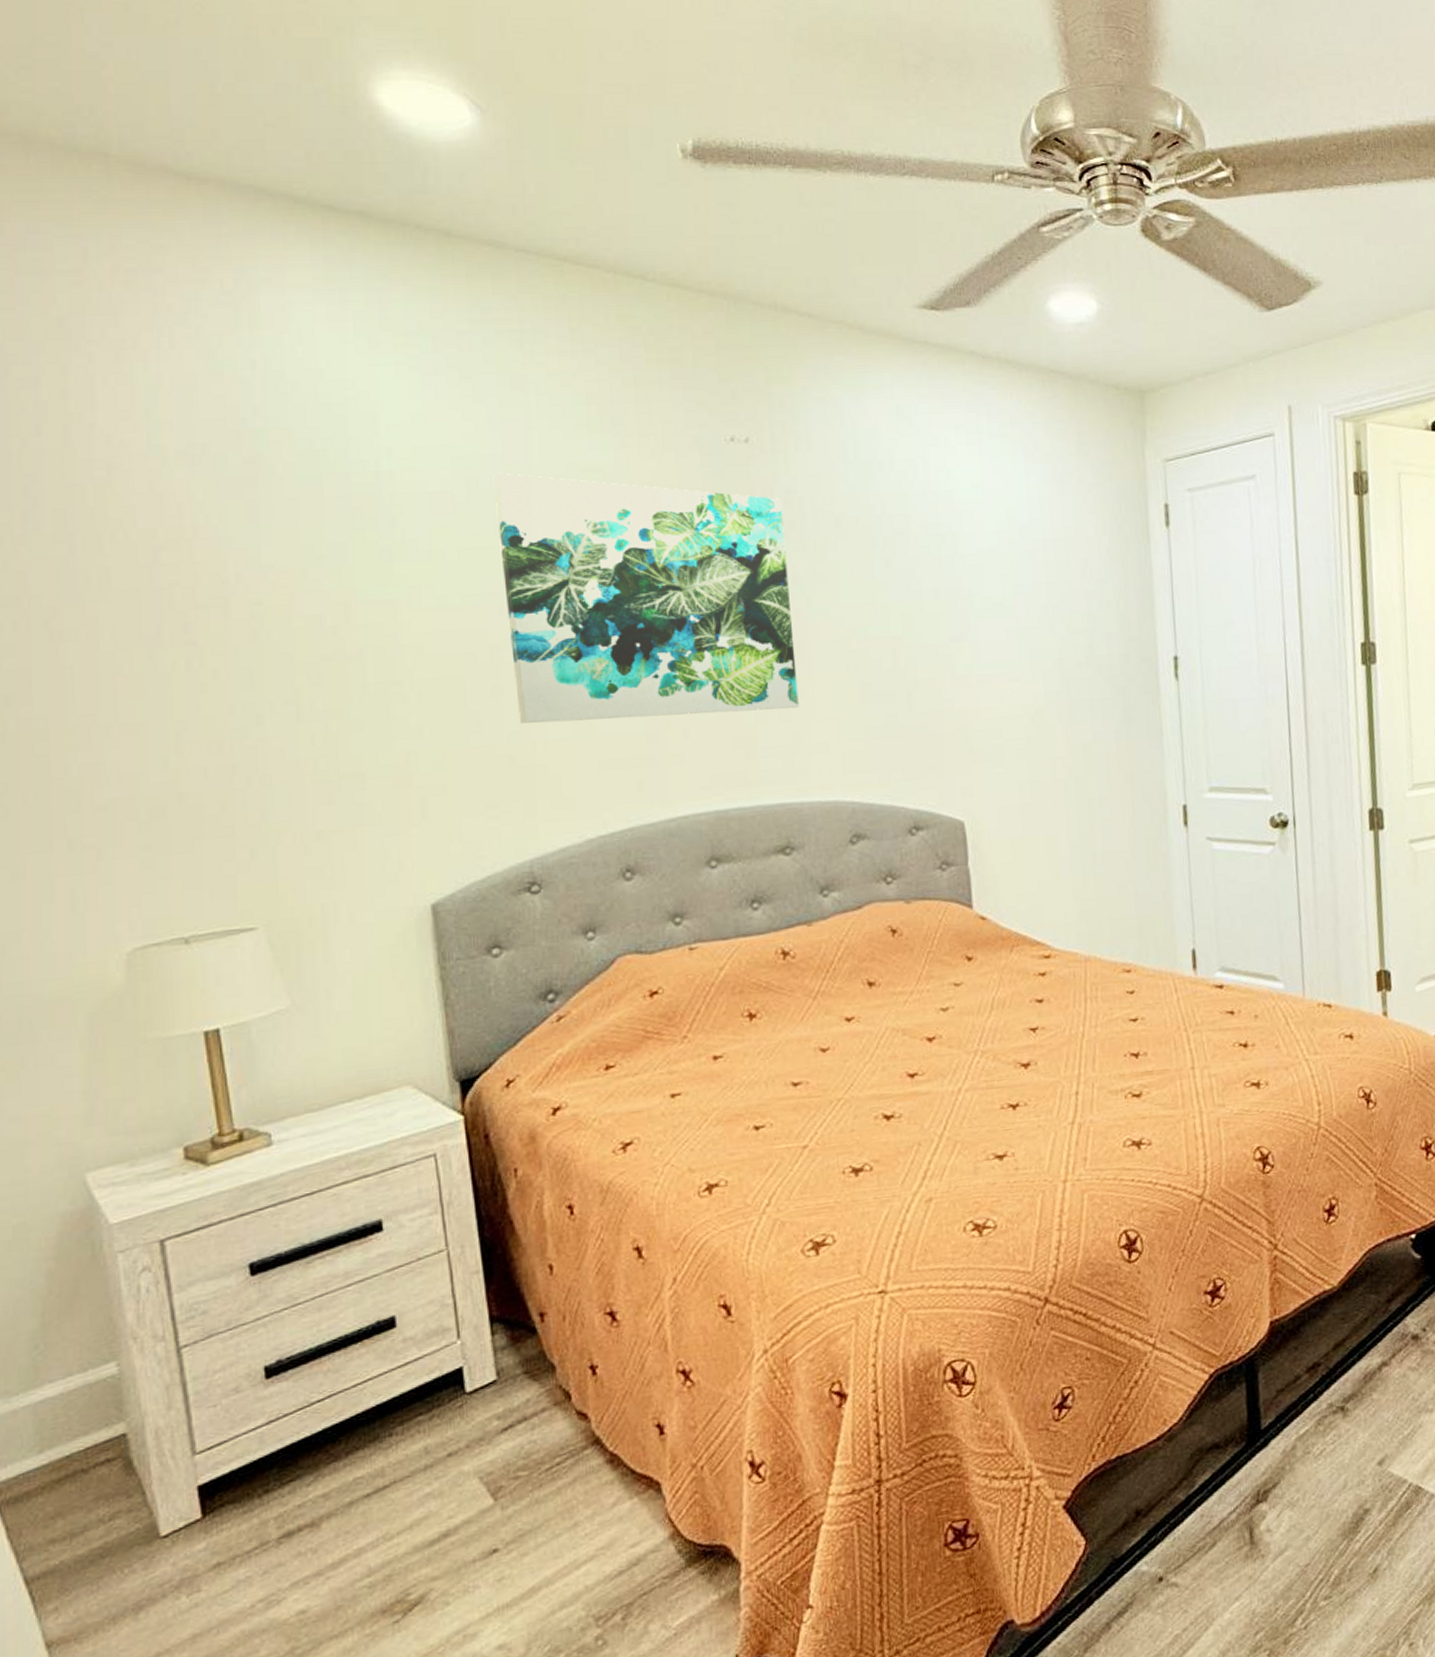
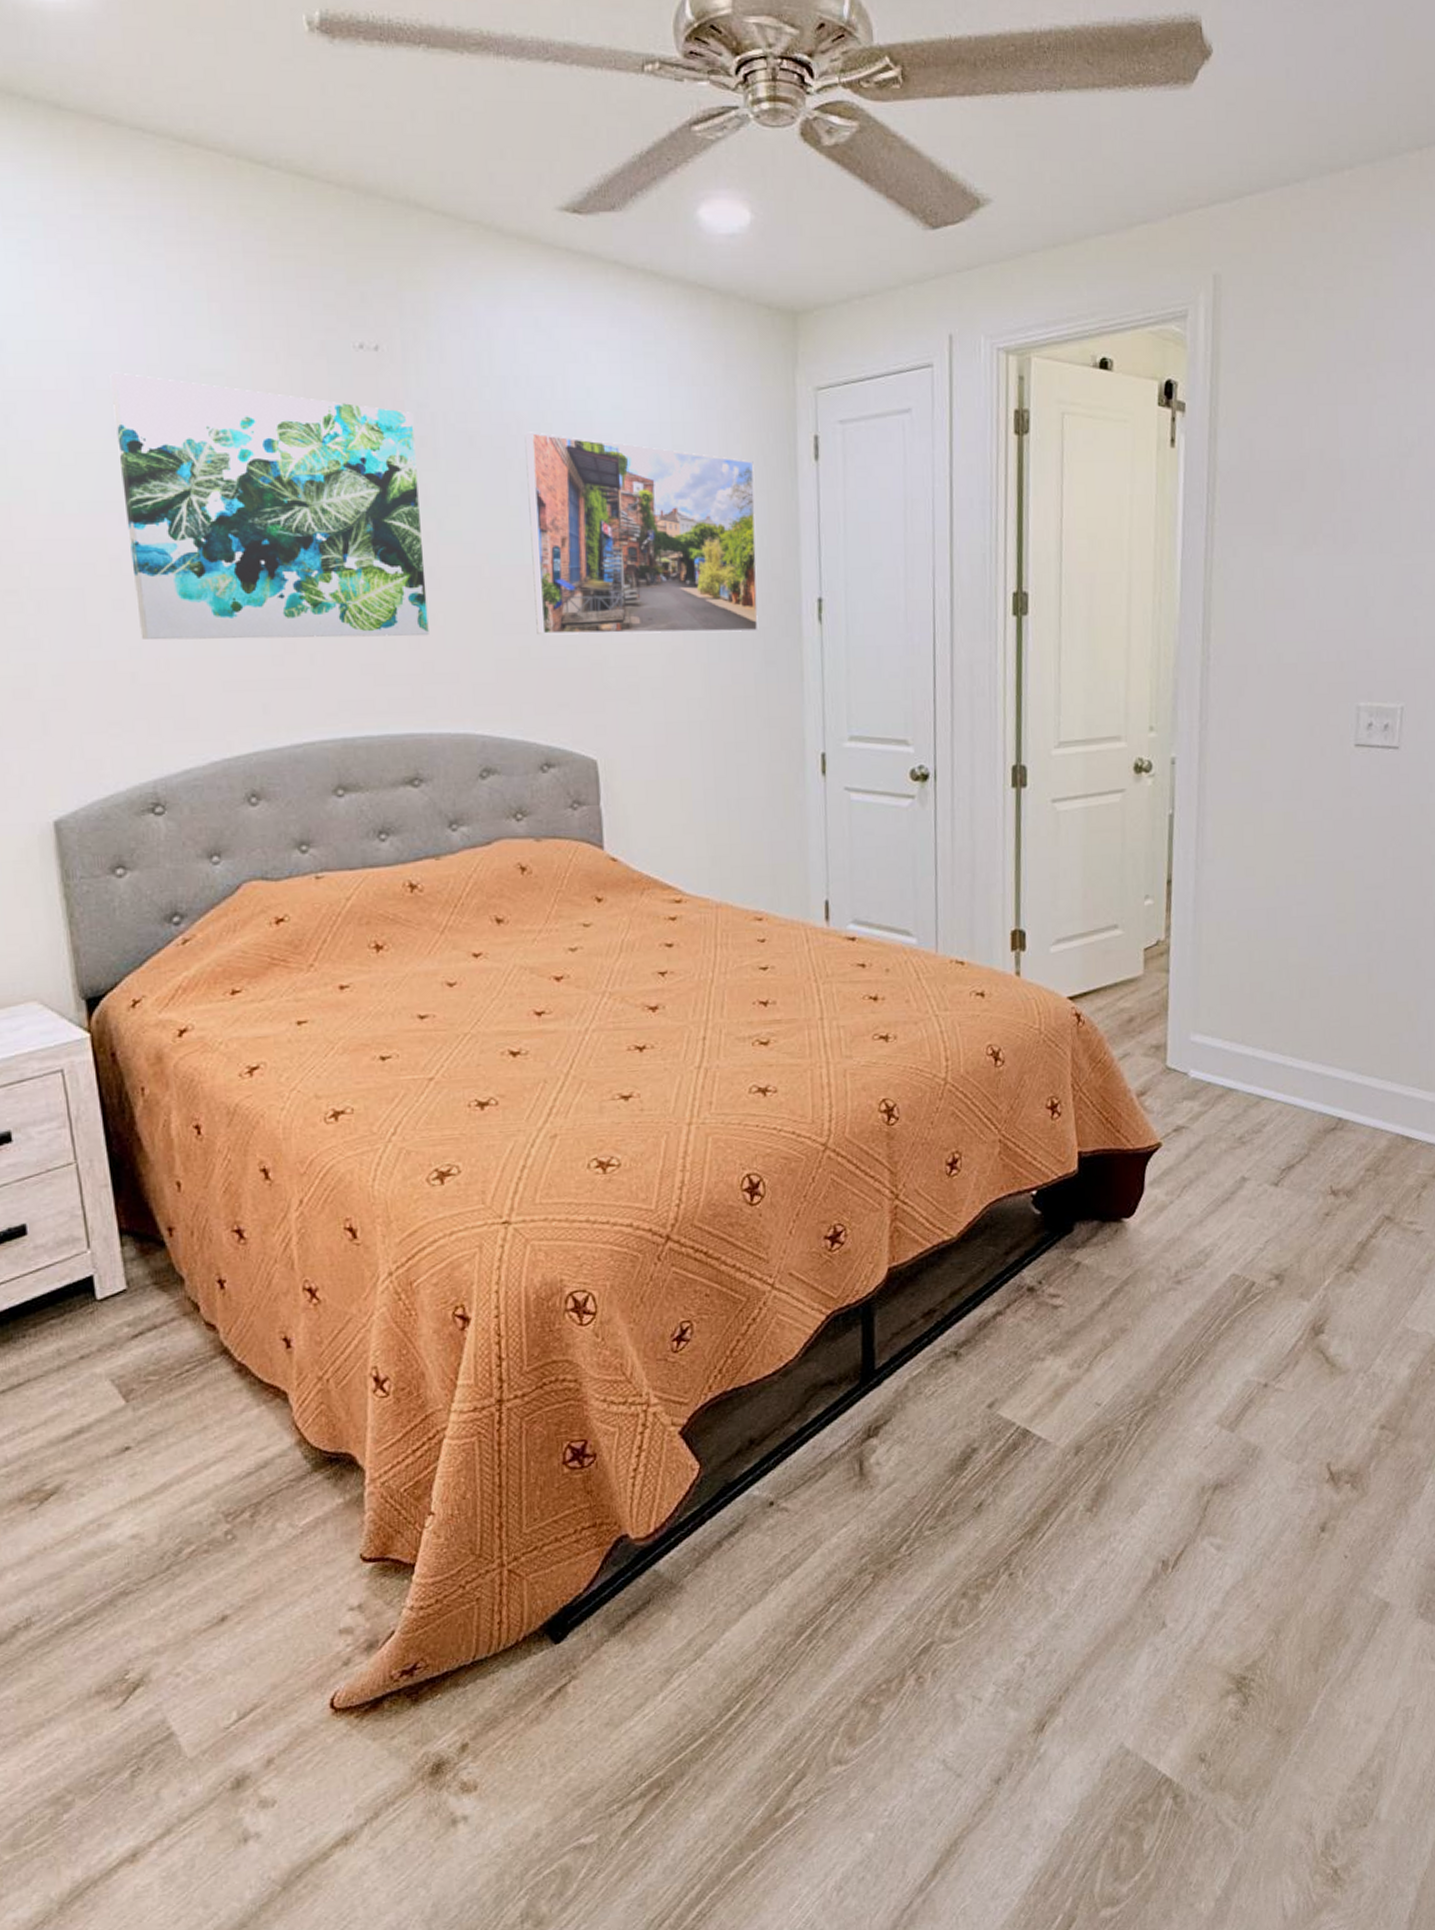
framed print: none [888,511,1118,703] -> present [524,432,759,635]

